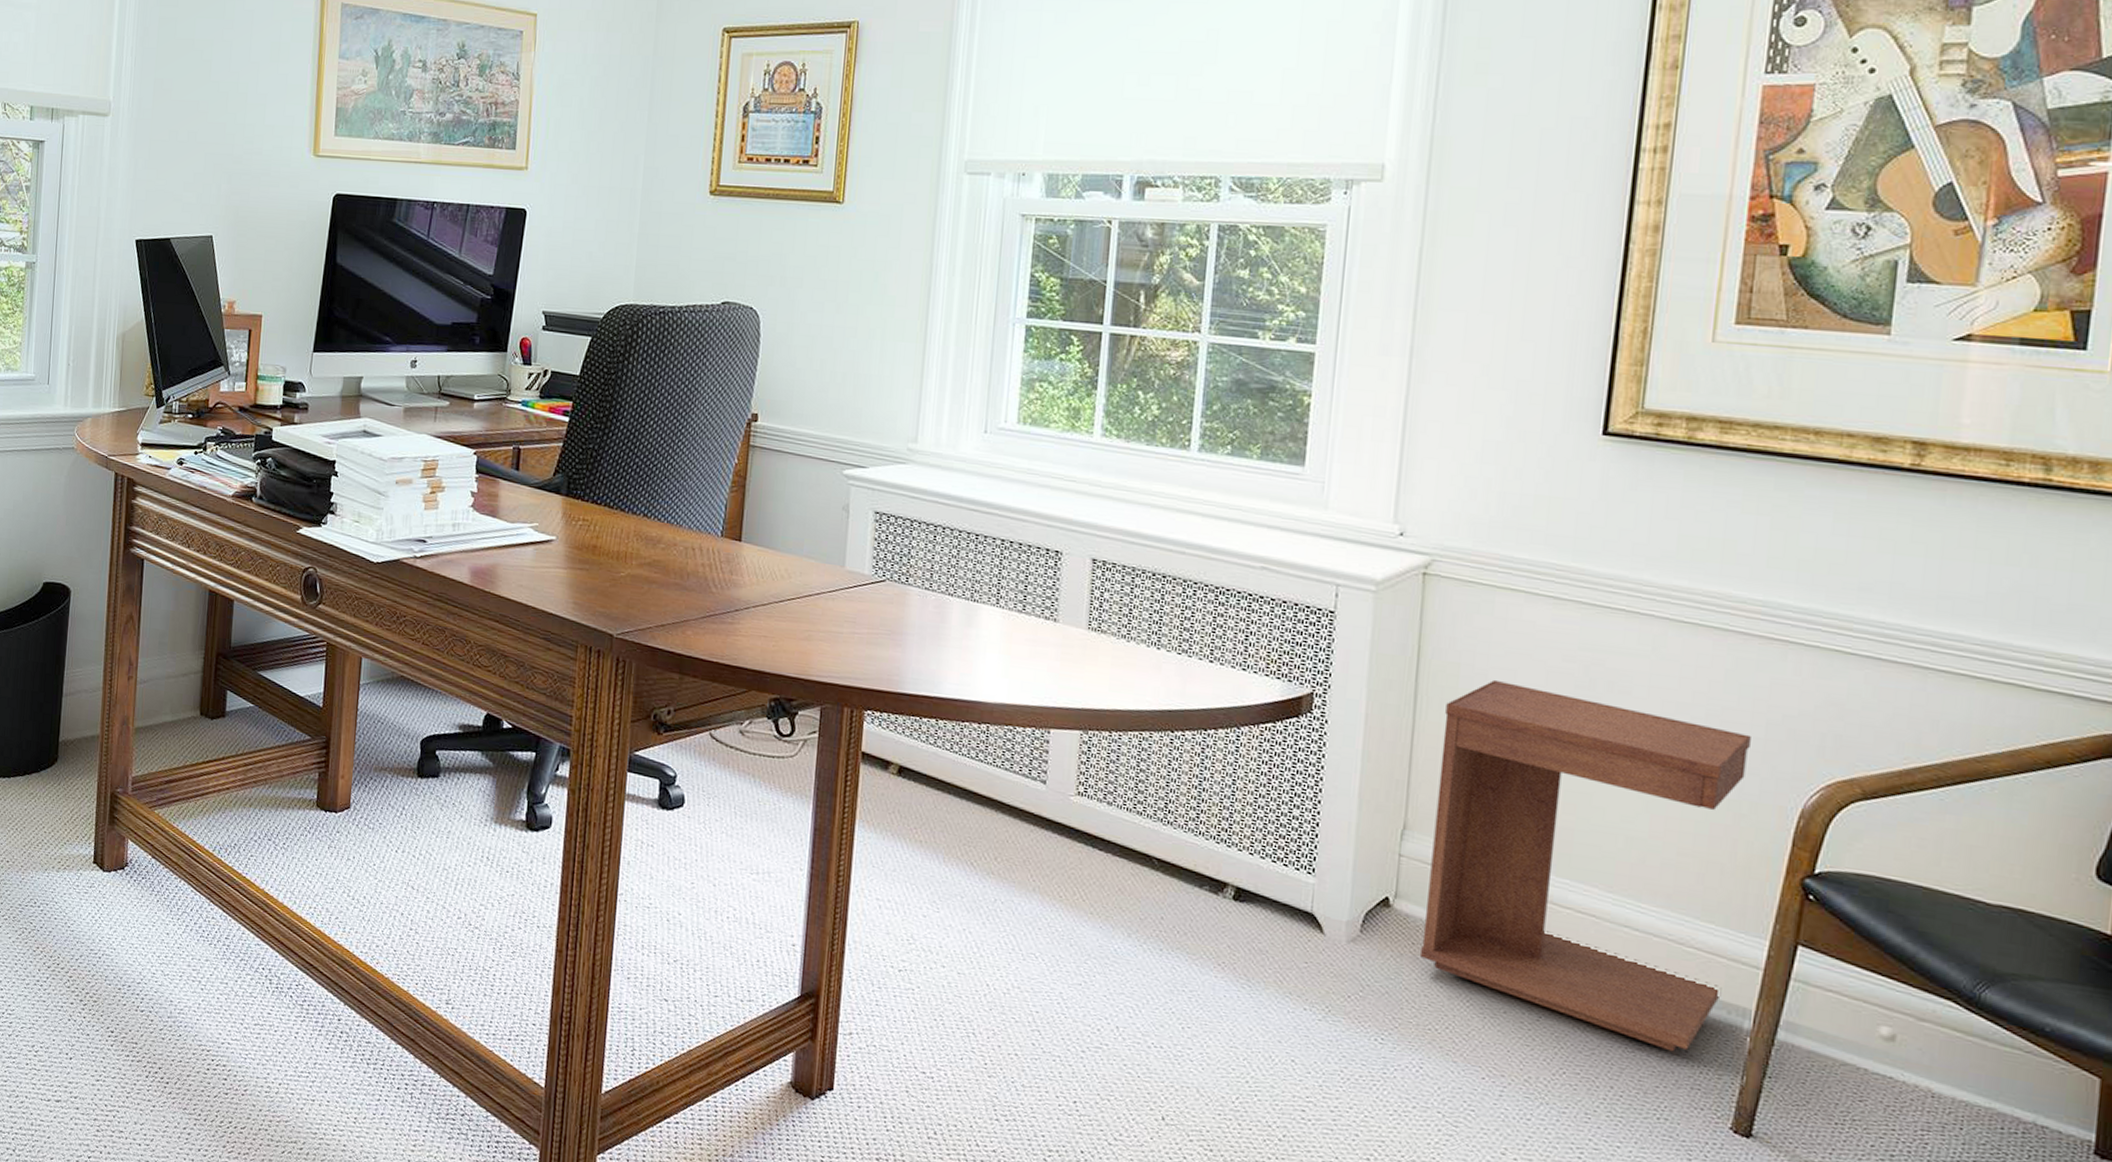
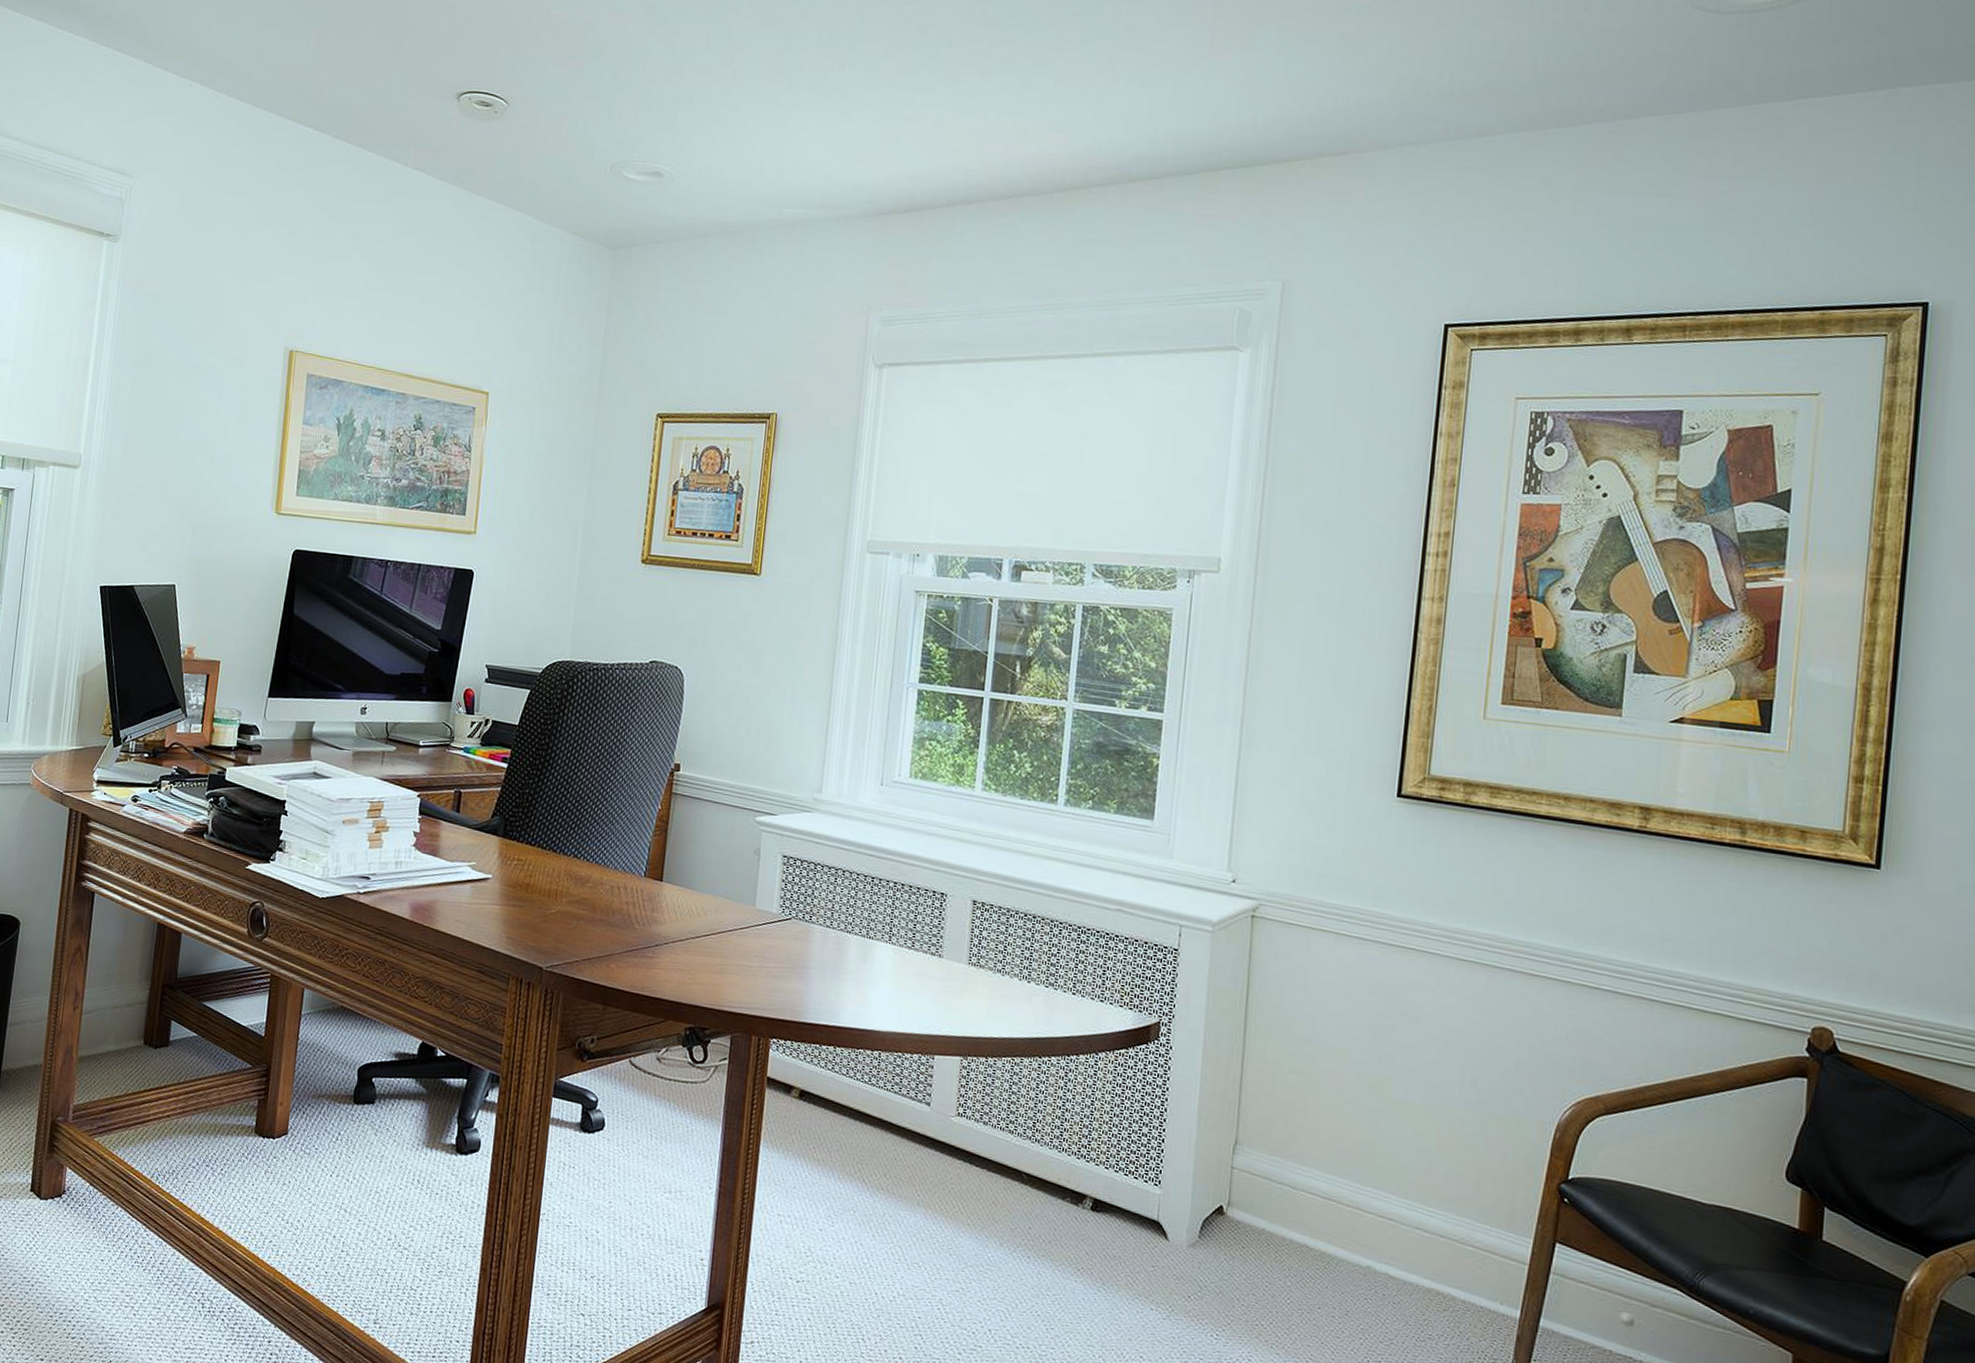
side table: present [1421,679,1751,1052] -> none [1249,1010,1517,1340]

